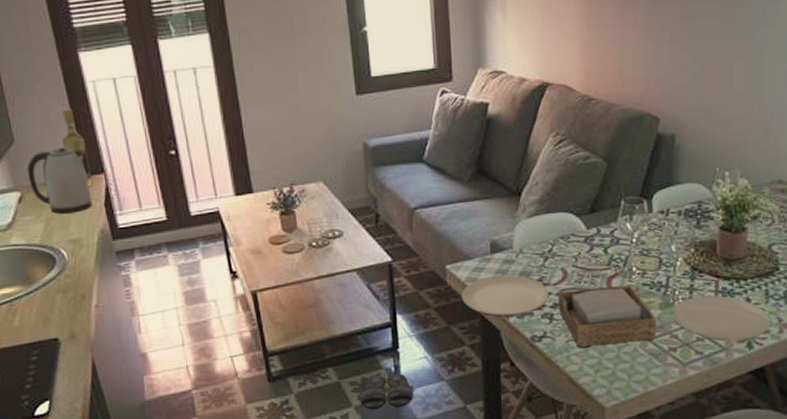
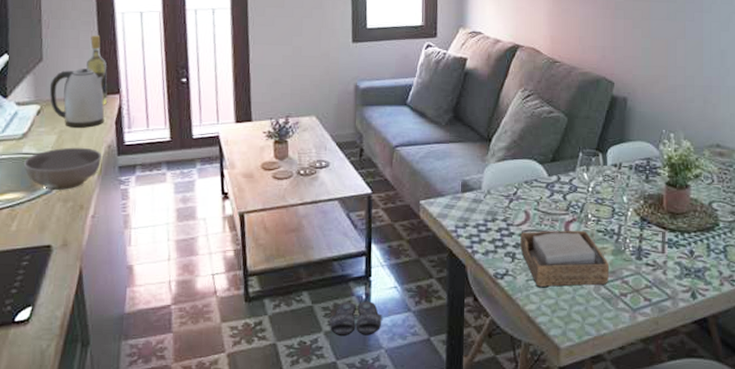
bowl: none [14,234,97,281] -> present [23,147,103,190]
plate: present [461,275,549,317] -> none [432,213,512,254]
plate: present [672,295,771,341] -> none [623,245,713,290]

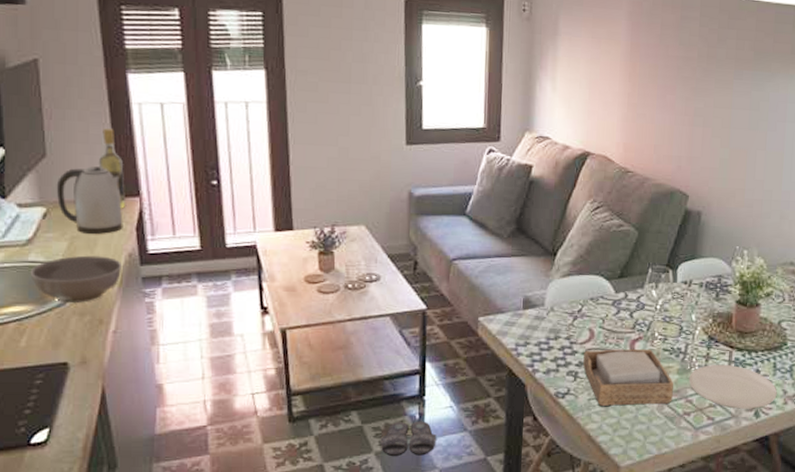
plate: none [623,245,713,290] -> present [688,364,777,409]

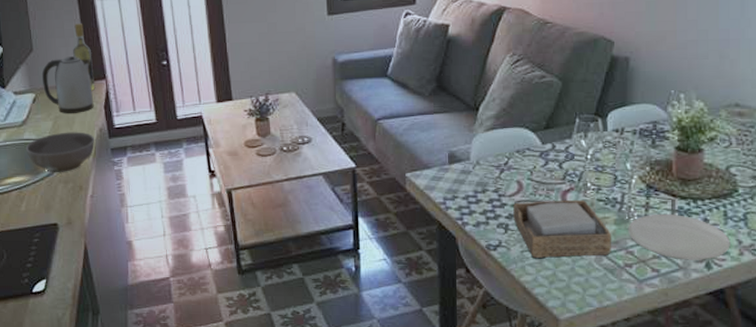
slippers: present [380,421,437,456] -> none [320,273,373,306]

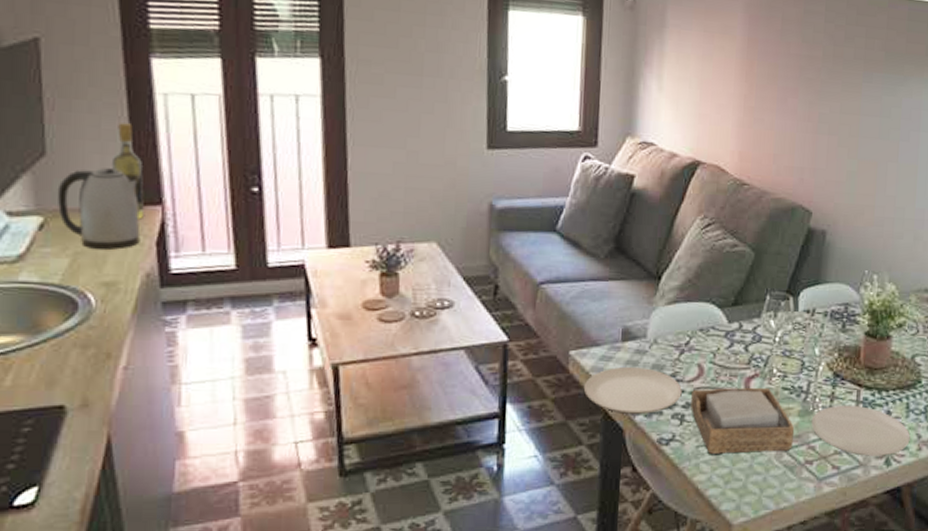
bowl: present [25,132,95,172] -> none [20,275,138,332]
plate: none [419,184,505,225] -> present [583,366,682,415]

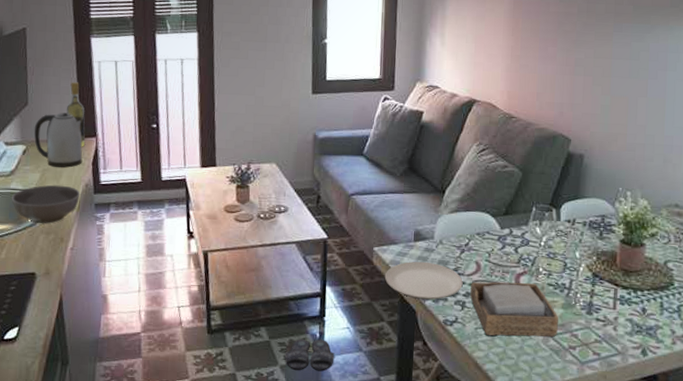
bowl: none [20,275,138,332] -> present [11,185,81,223]
slippers: none [450,473,518,515] -> present [285,339,335,371]
plate: present [811,405,910,456] -> none [573,300,665,347]

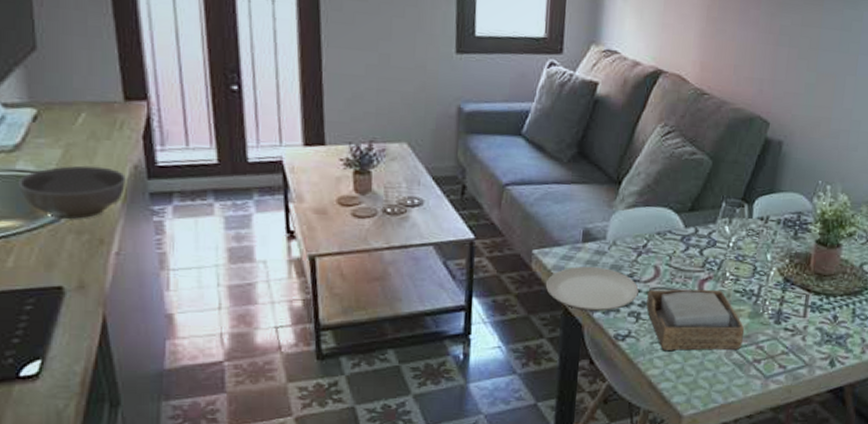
kettle: present [34,112,83,168] -> none [48,63,128,142]
bottle: present [67,82,86,147] -> none [99,20,132,114]
slippers: present [285,339,335,371] -> none [419,362,482,399]

